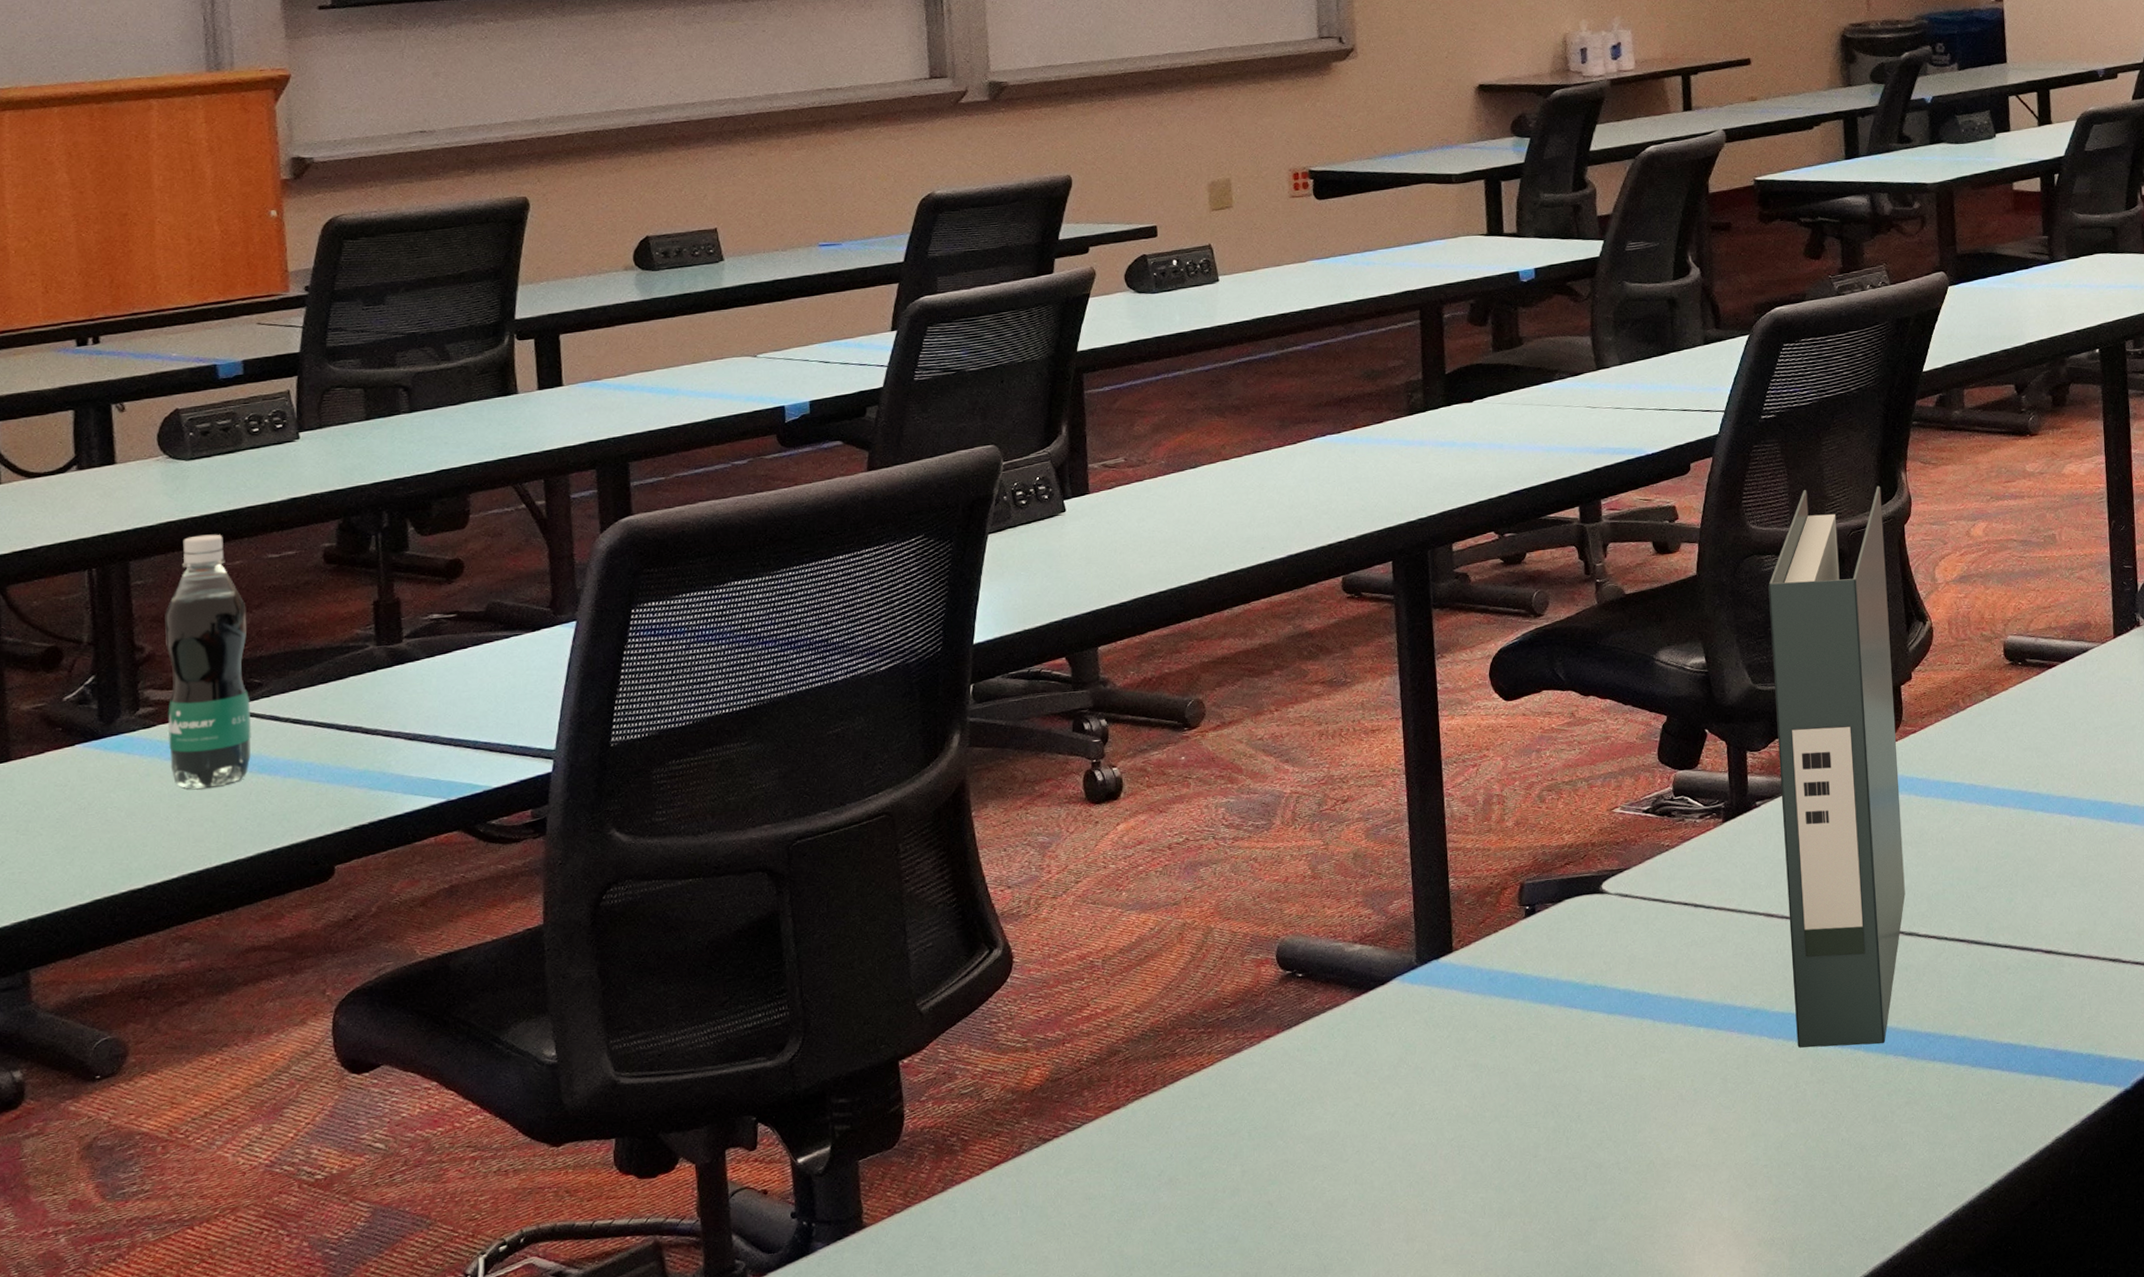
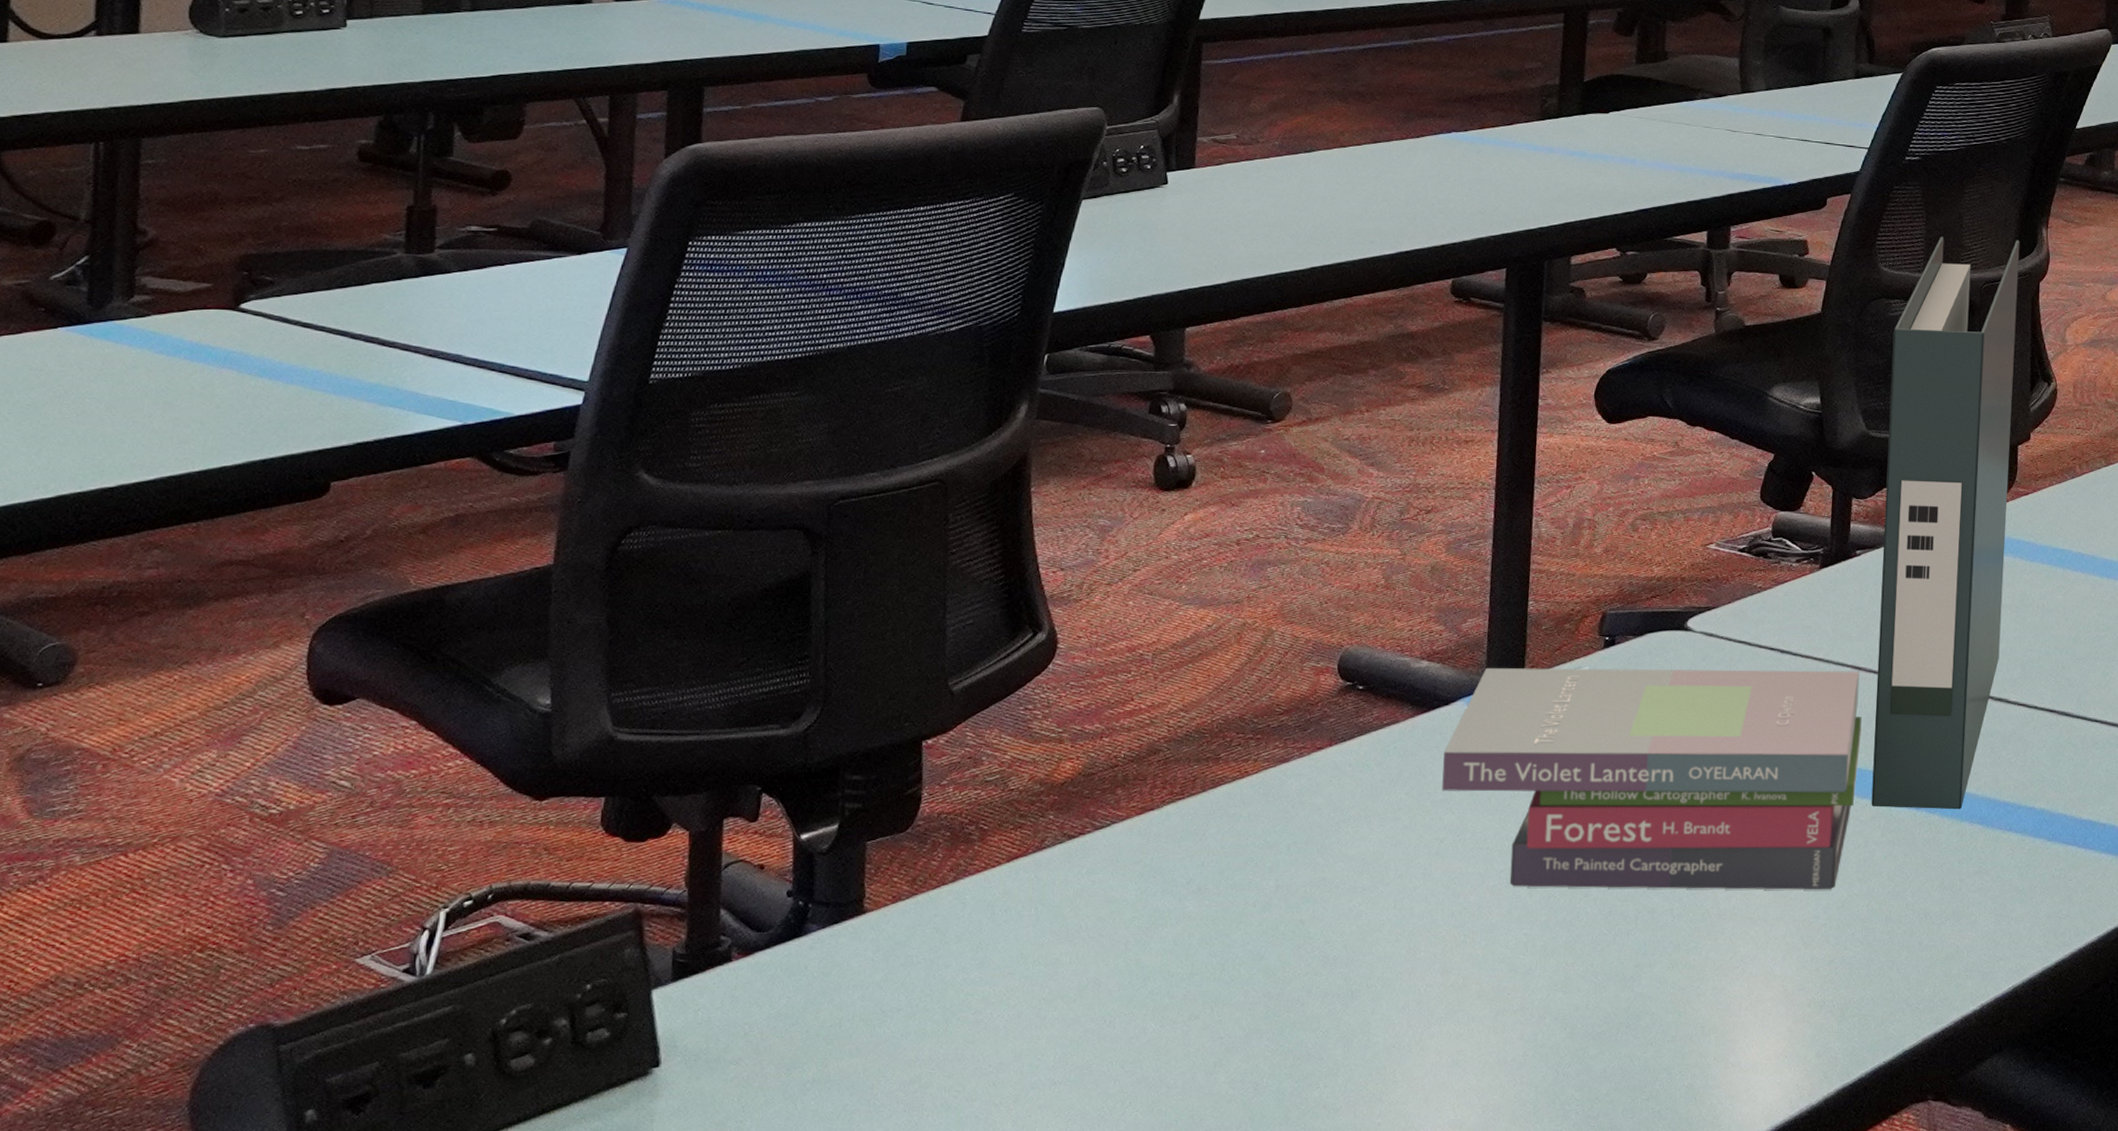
bottle: present [165,534,251,789] -> none [161,118,265,387]
books: none [1385,918,1781,1154] -> present [1441,668,1862,890]

